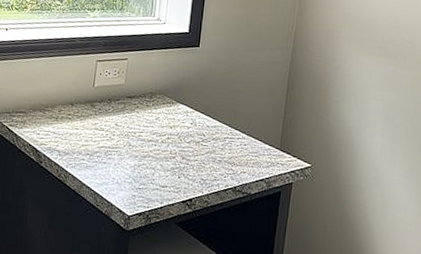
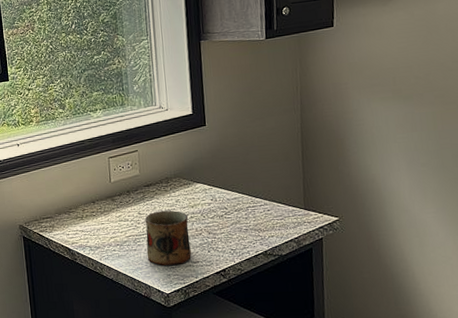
mug: none [115,126,164,187] -> present [144,210,192,266]

